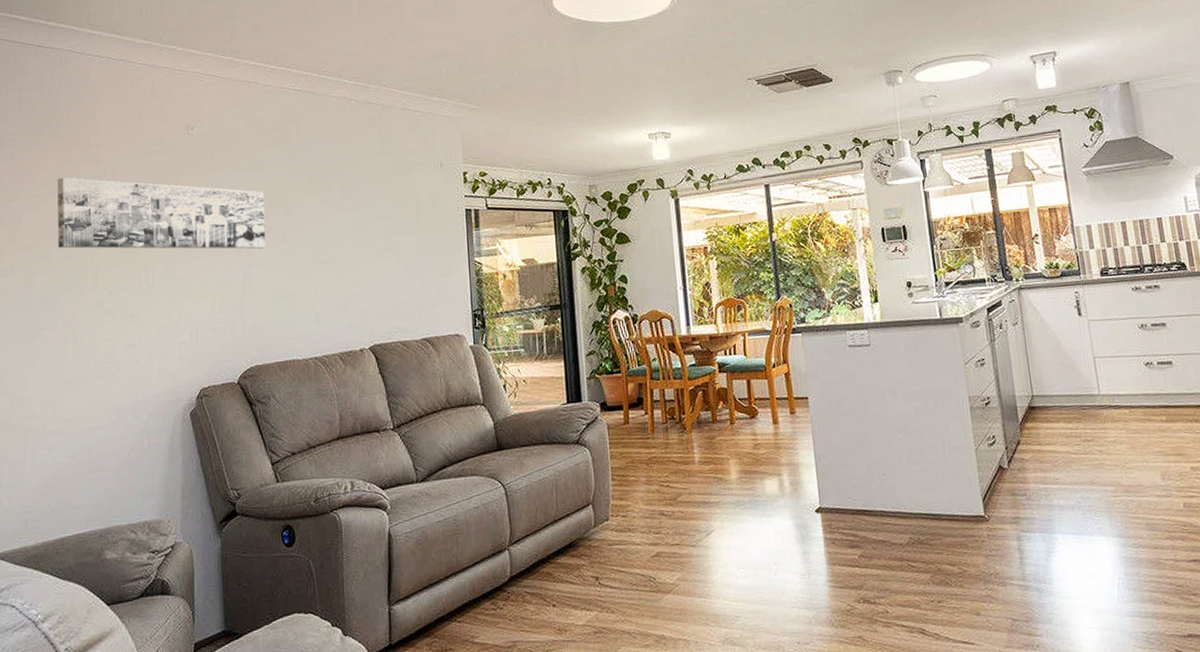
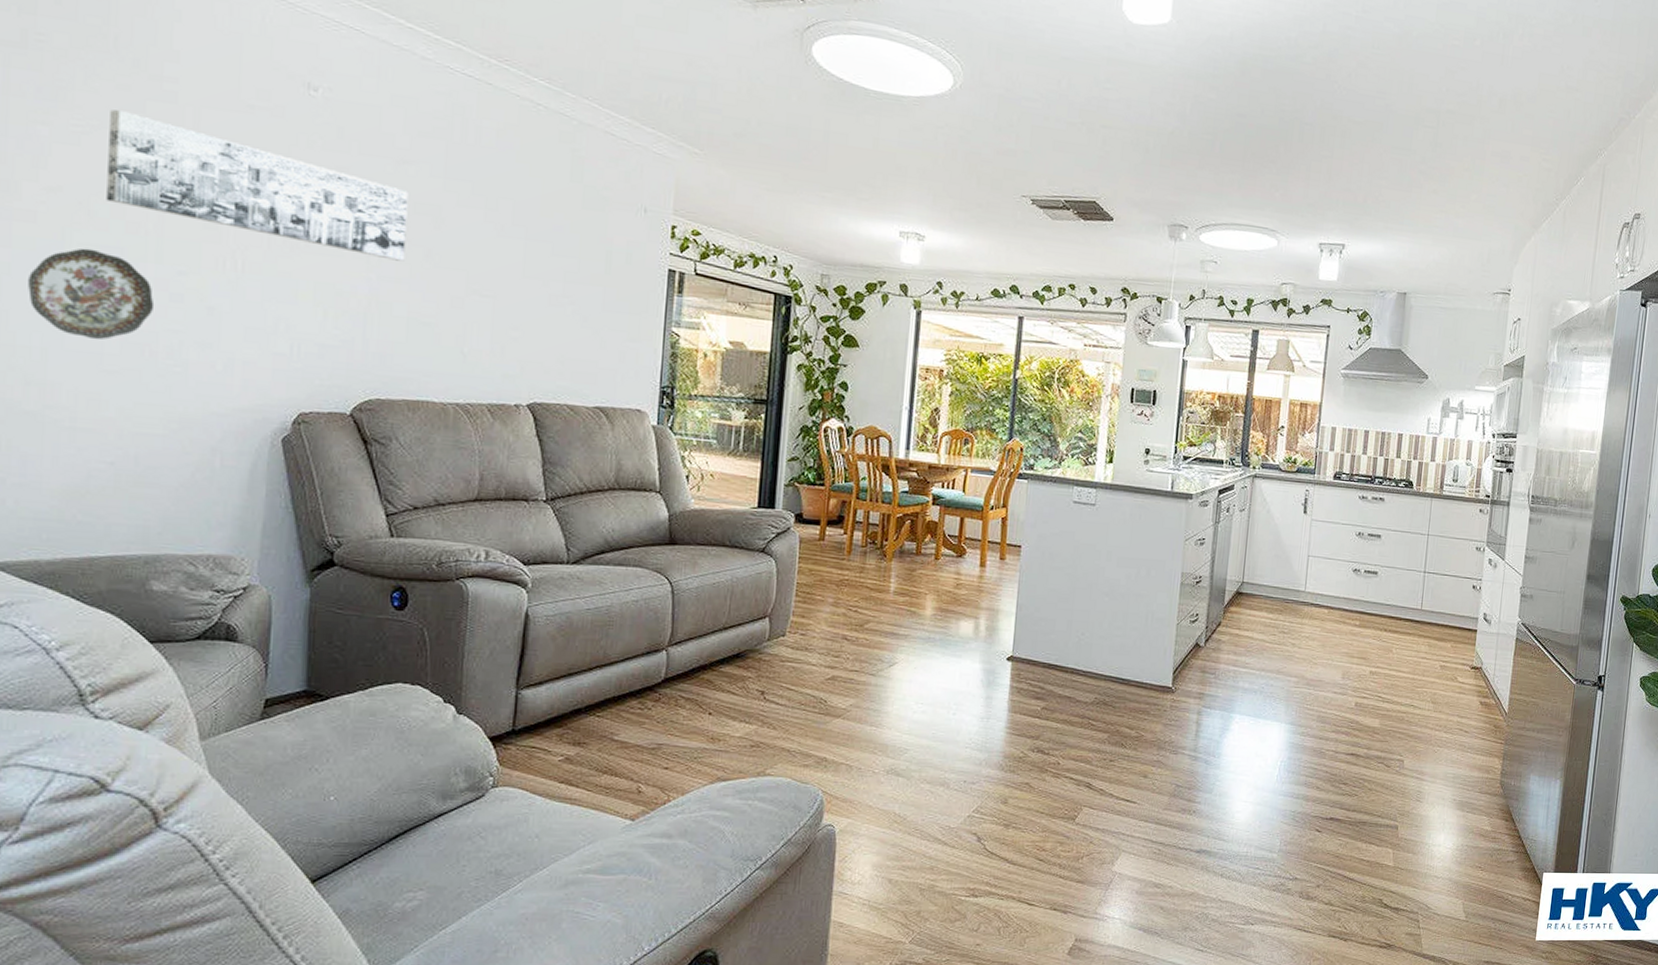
decorative plate: none [9,287,95,359] -> present [27,248,155,340]

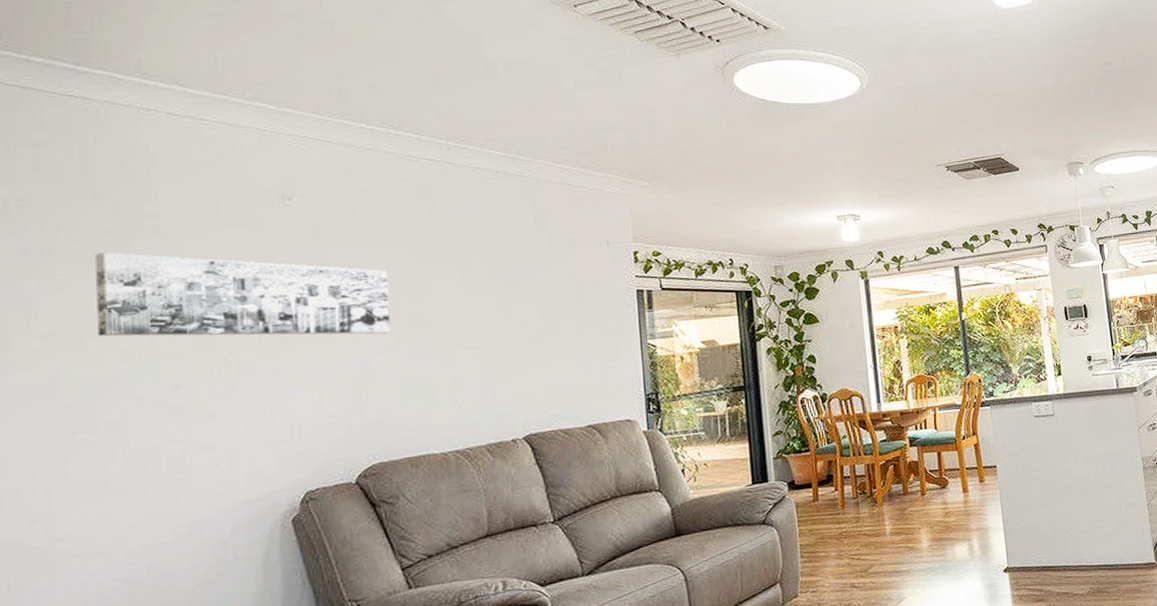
decorative plate: present [27,248,155,340] -> none [25,382,155,467]

